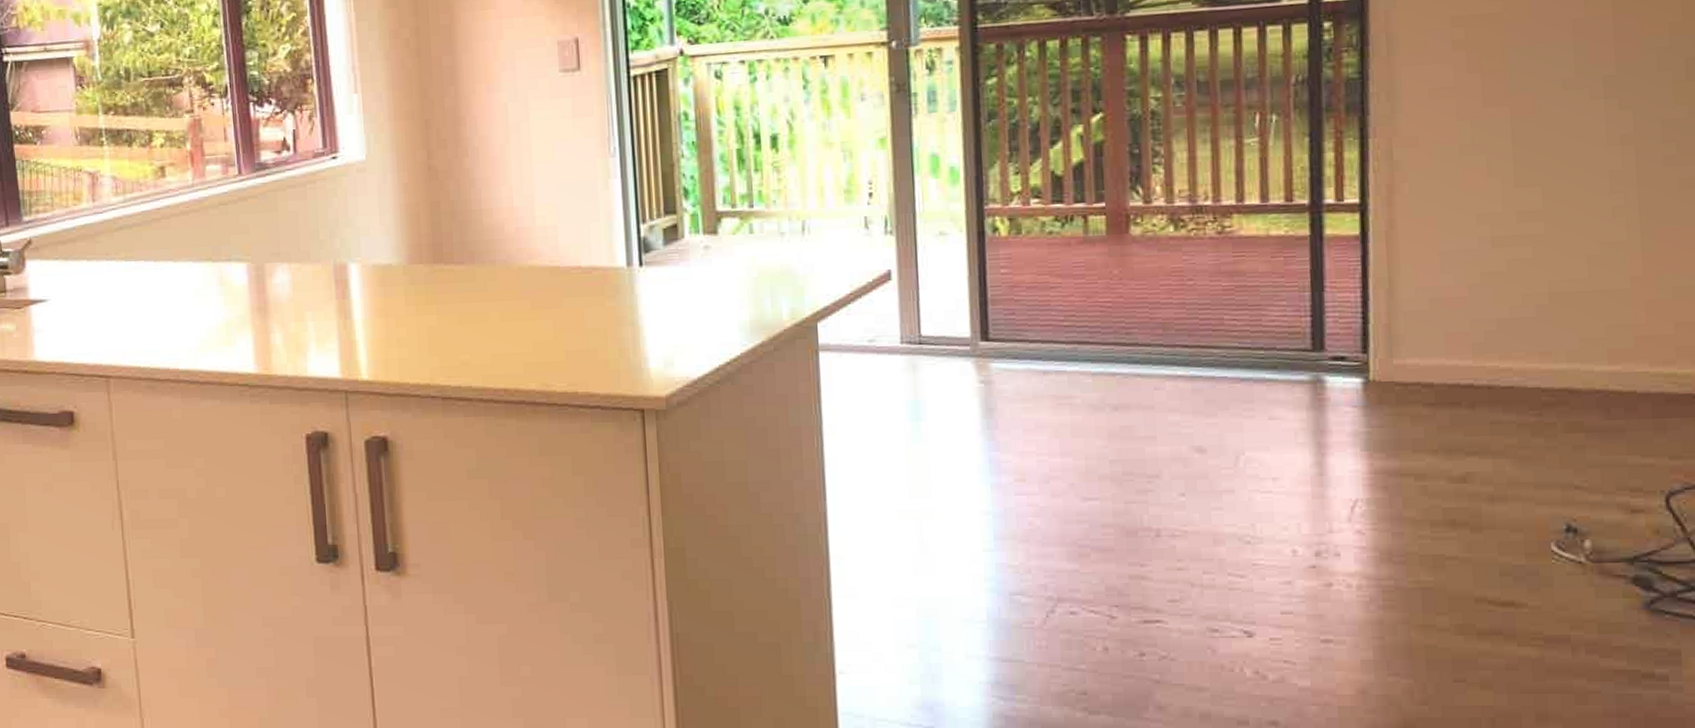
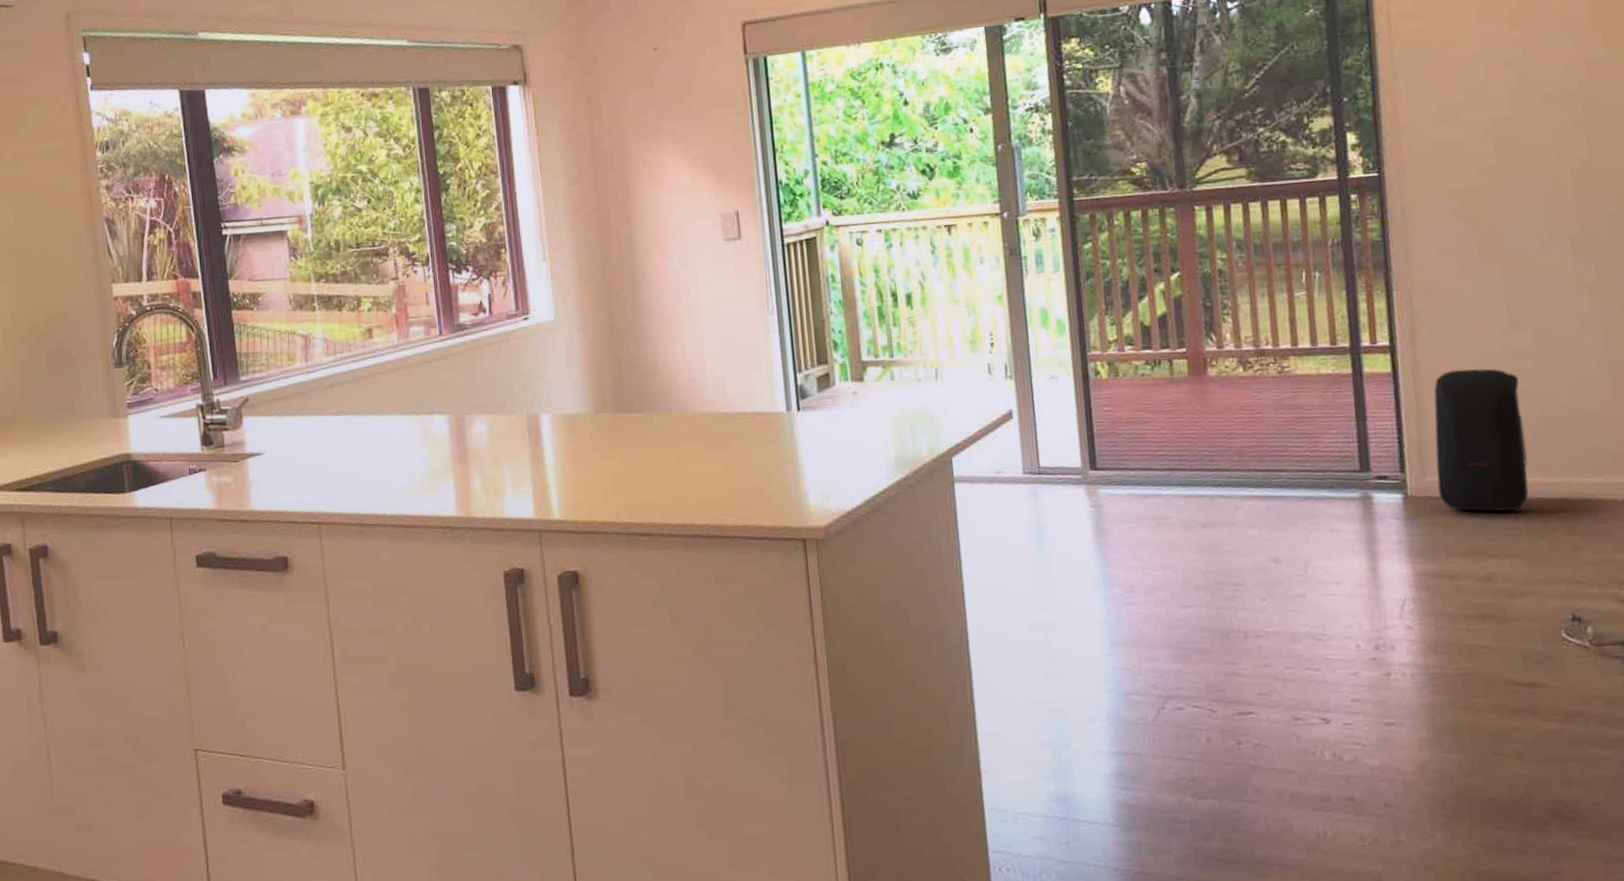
backpack: none [1408,232,1525,403] -> present [1434,368,1529,512]

